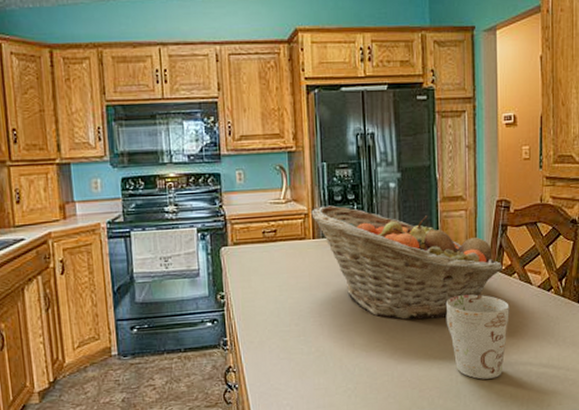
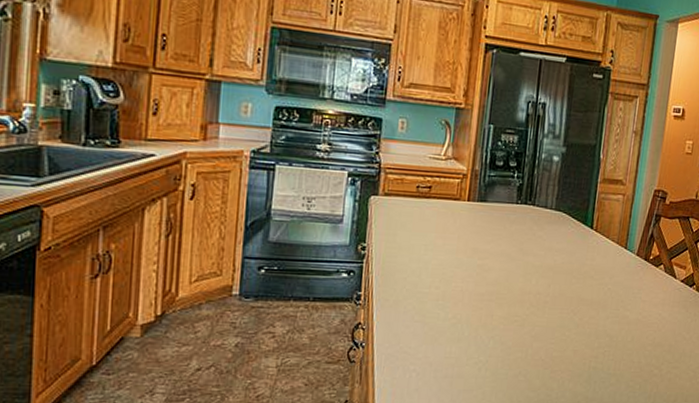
fruit basket: present [310,205,503,321] -> none [469,169,651,300]
mug: present [445,294,509,379] -> none [588,279,652,368]

